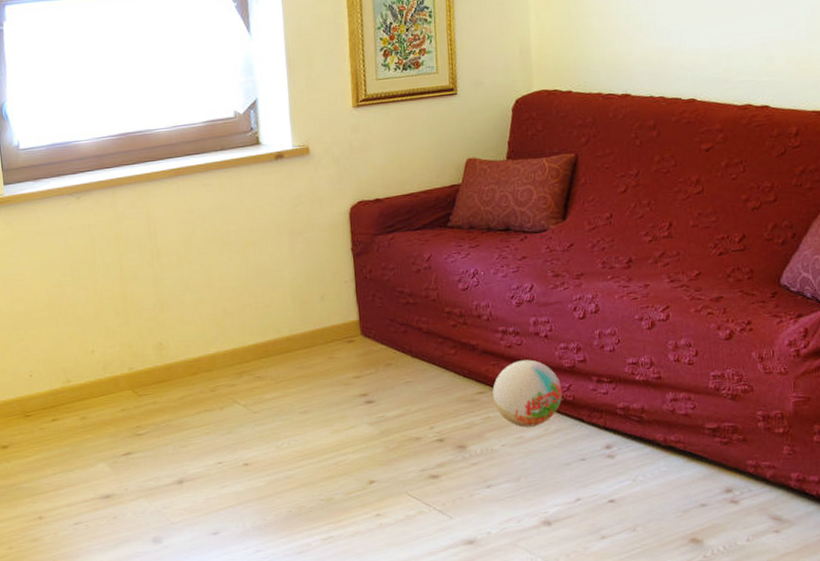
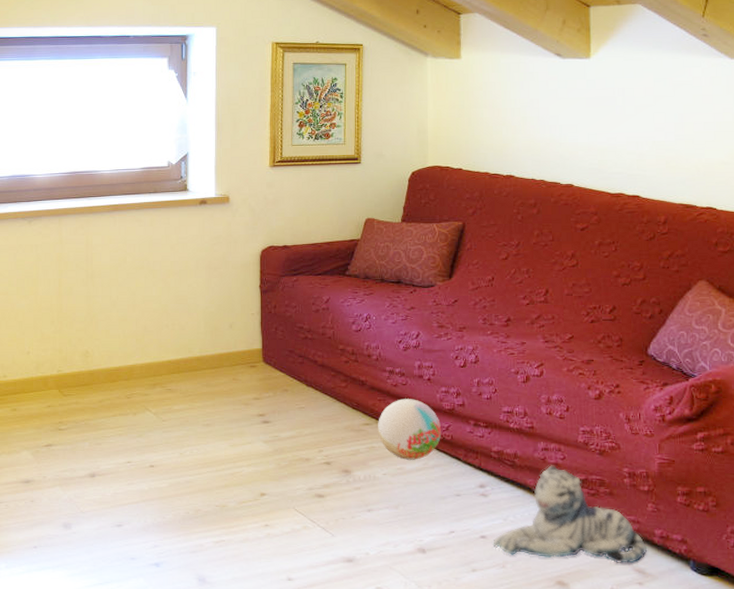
plush toy: none [622,416,784,517] -> present [493,465,648,563]

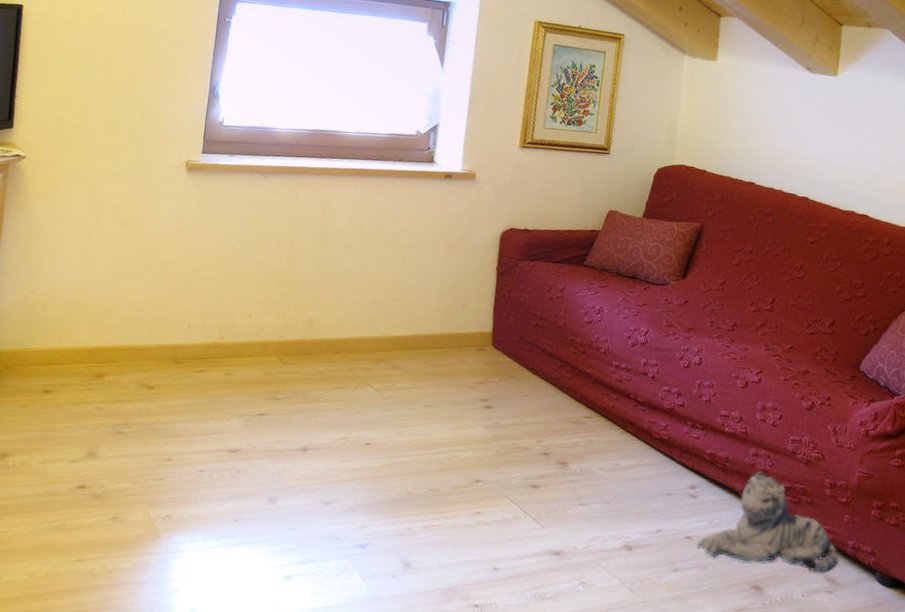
ball: present [378,399,442,460] -> none [598,394,660,457]

